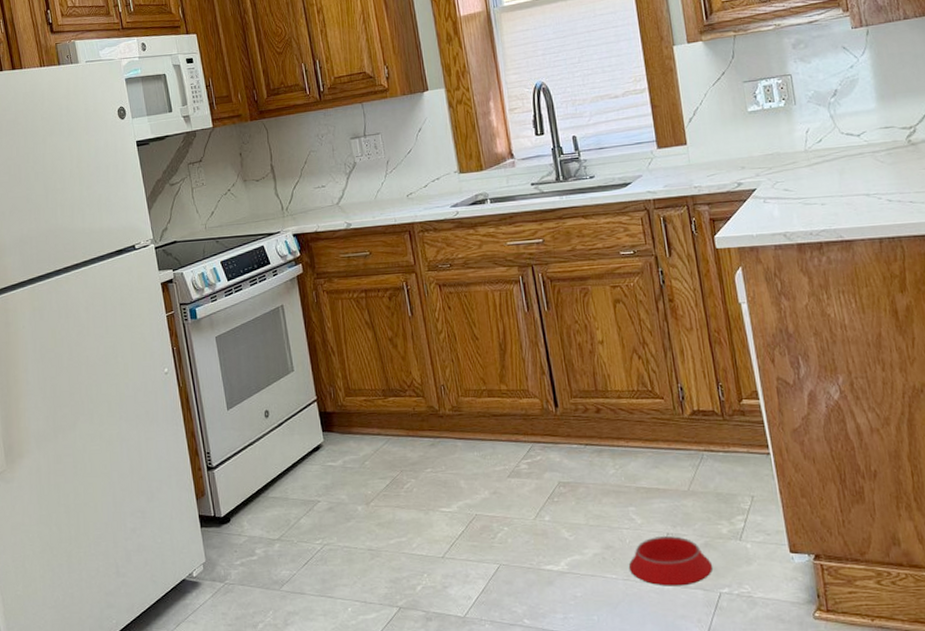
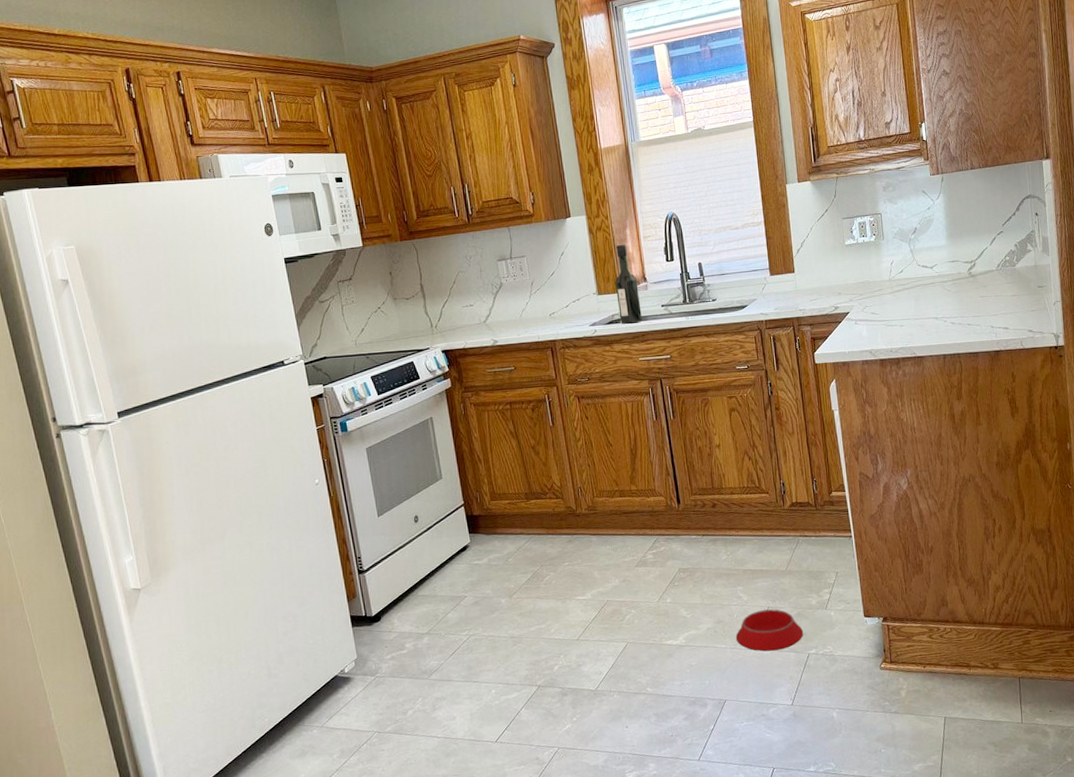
bottle: none [478,117,510,206] -> present [615,244,642,325]

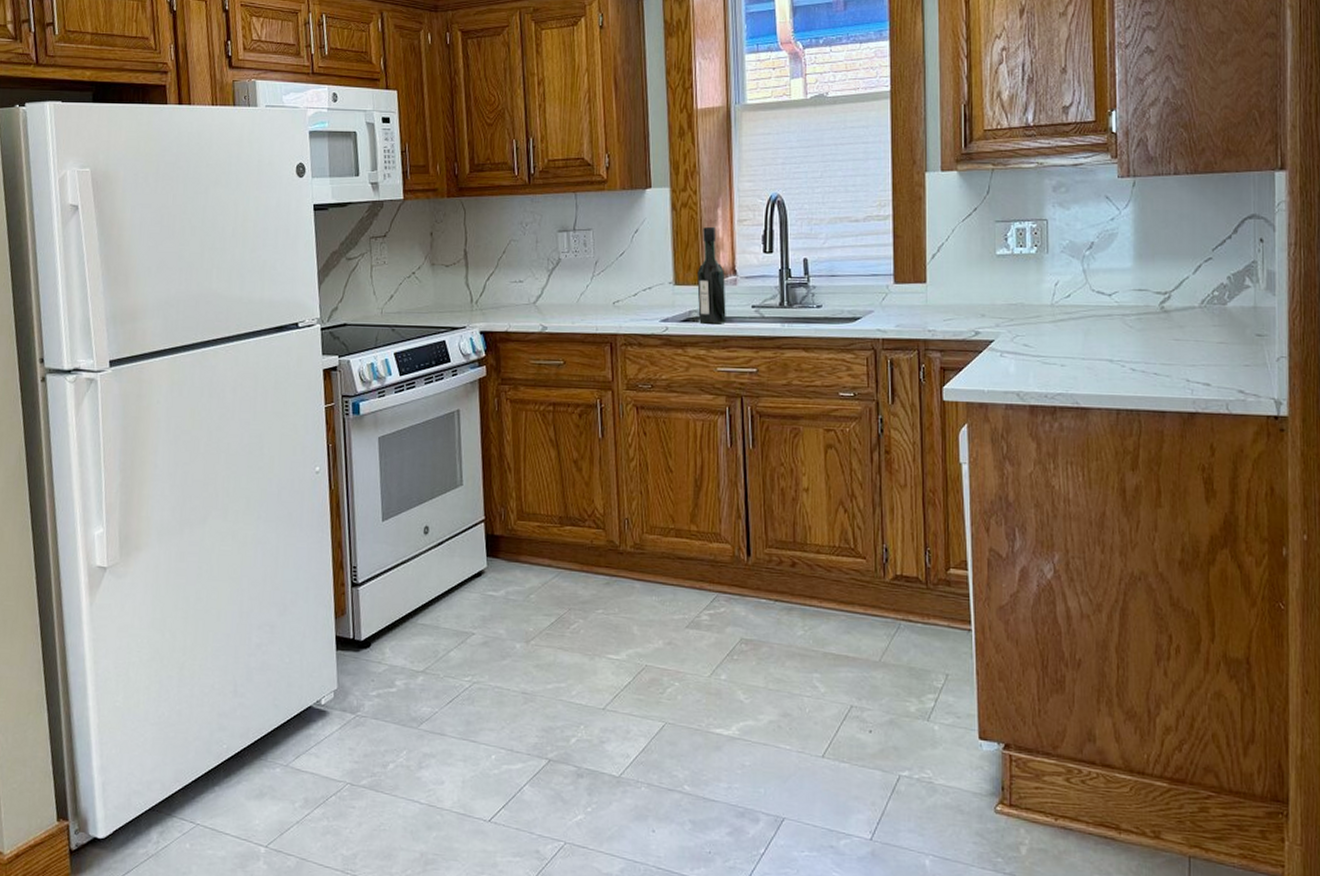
pet bowl: present [736,609,803,651] -> none [806,708,894,764]

